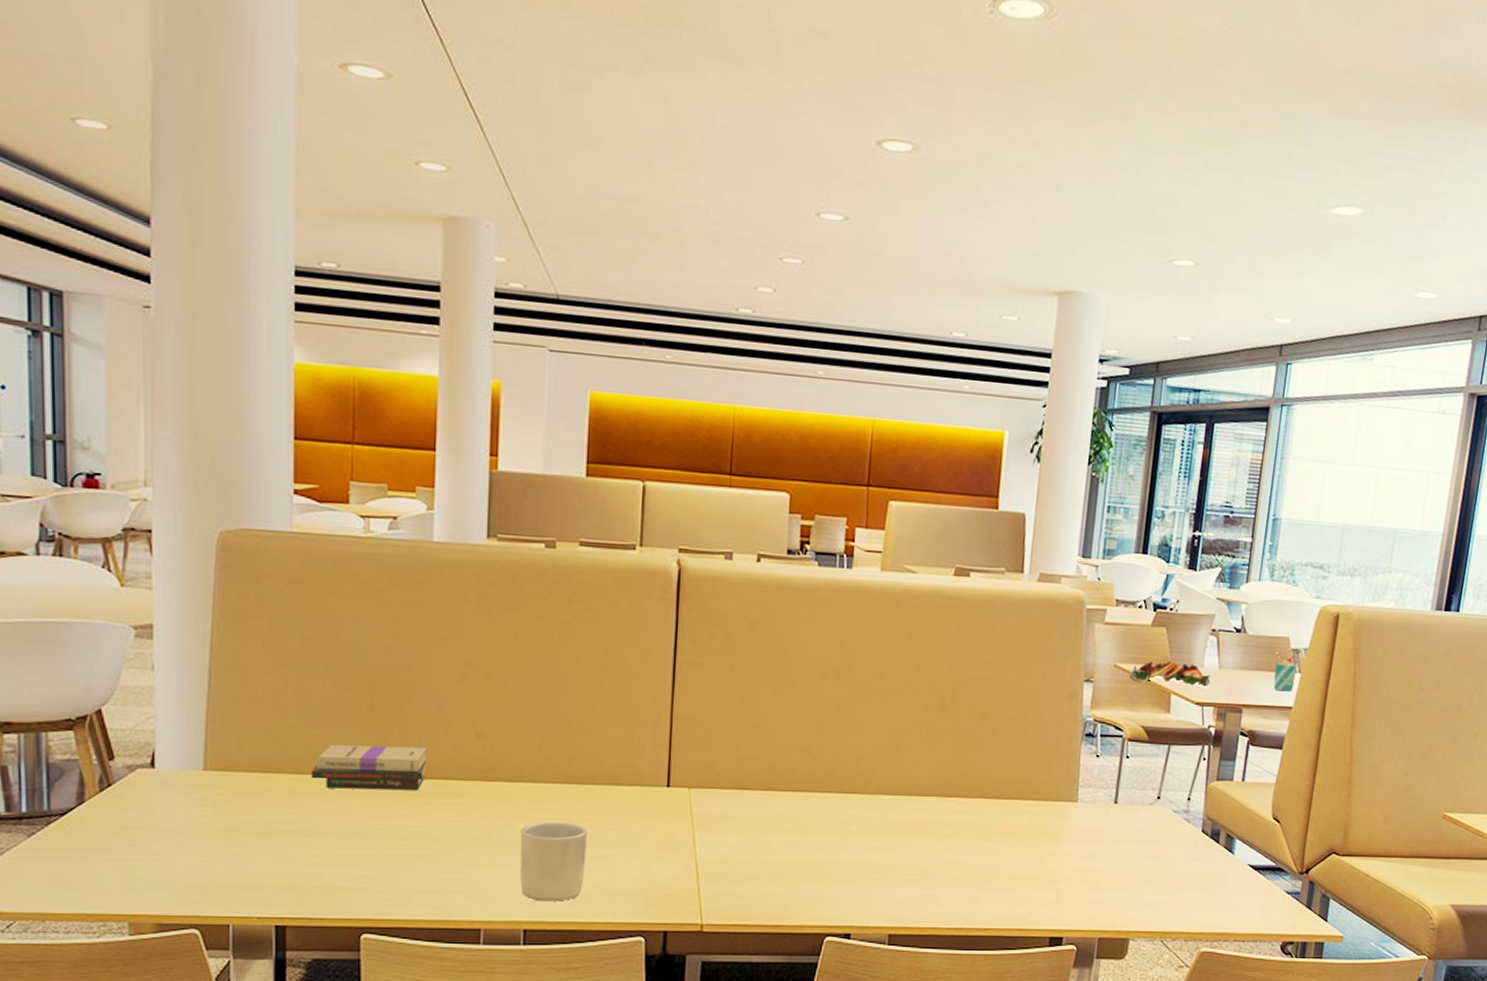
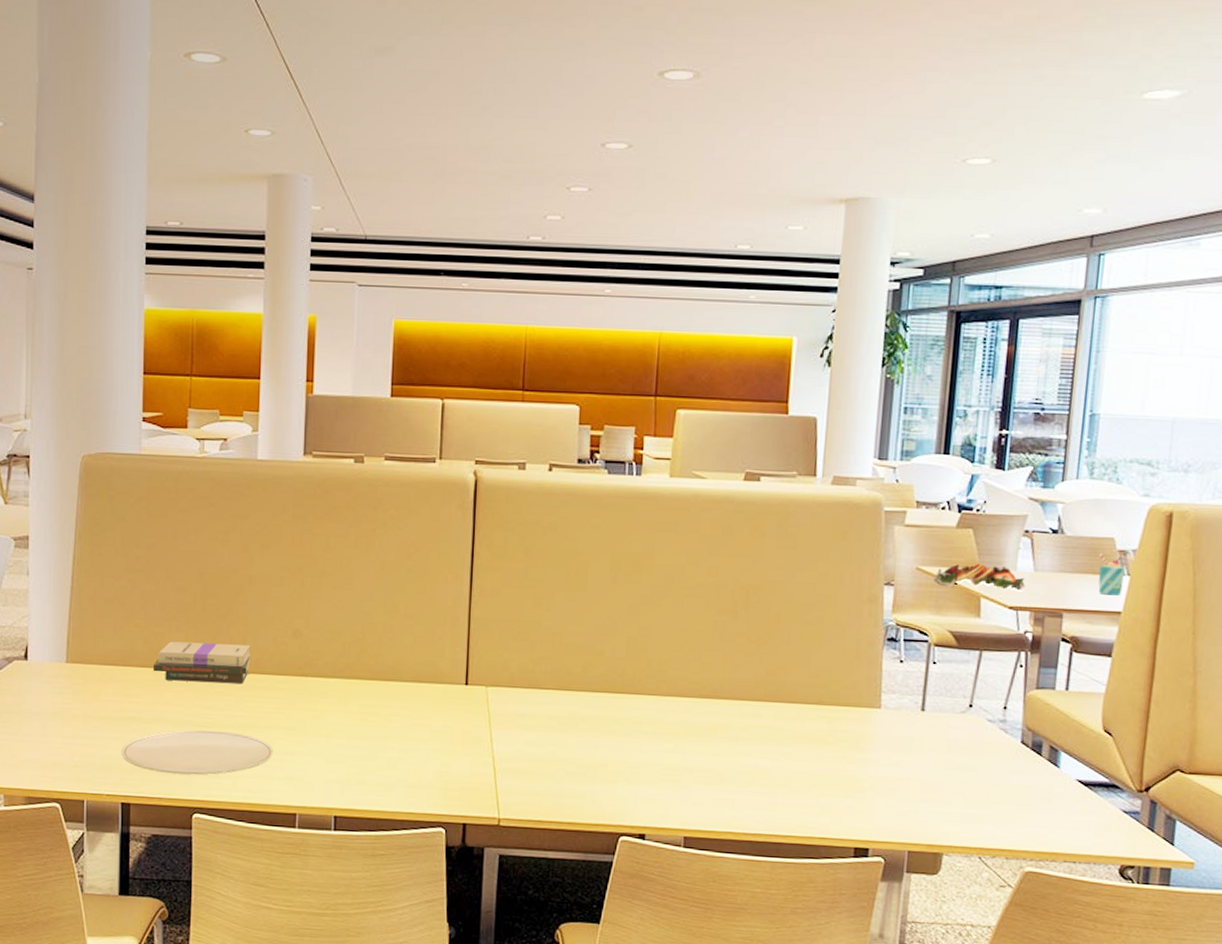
plate: none [274,842,454,892] -> present [121,730,273,775]
mug: present [519,822,587,902] -> none [331,715,392,791]

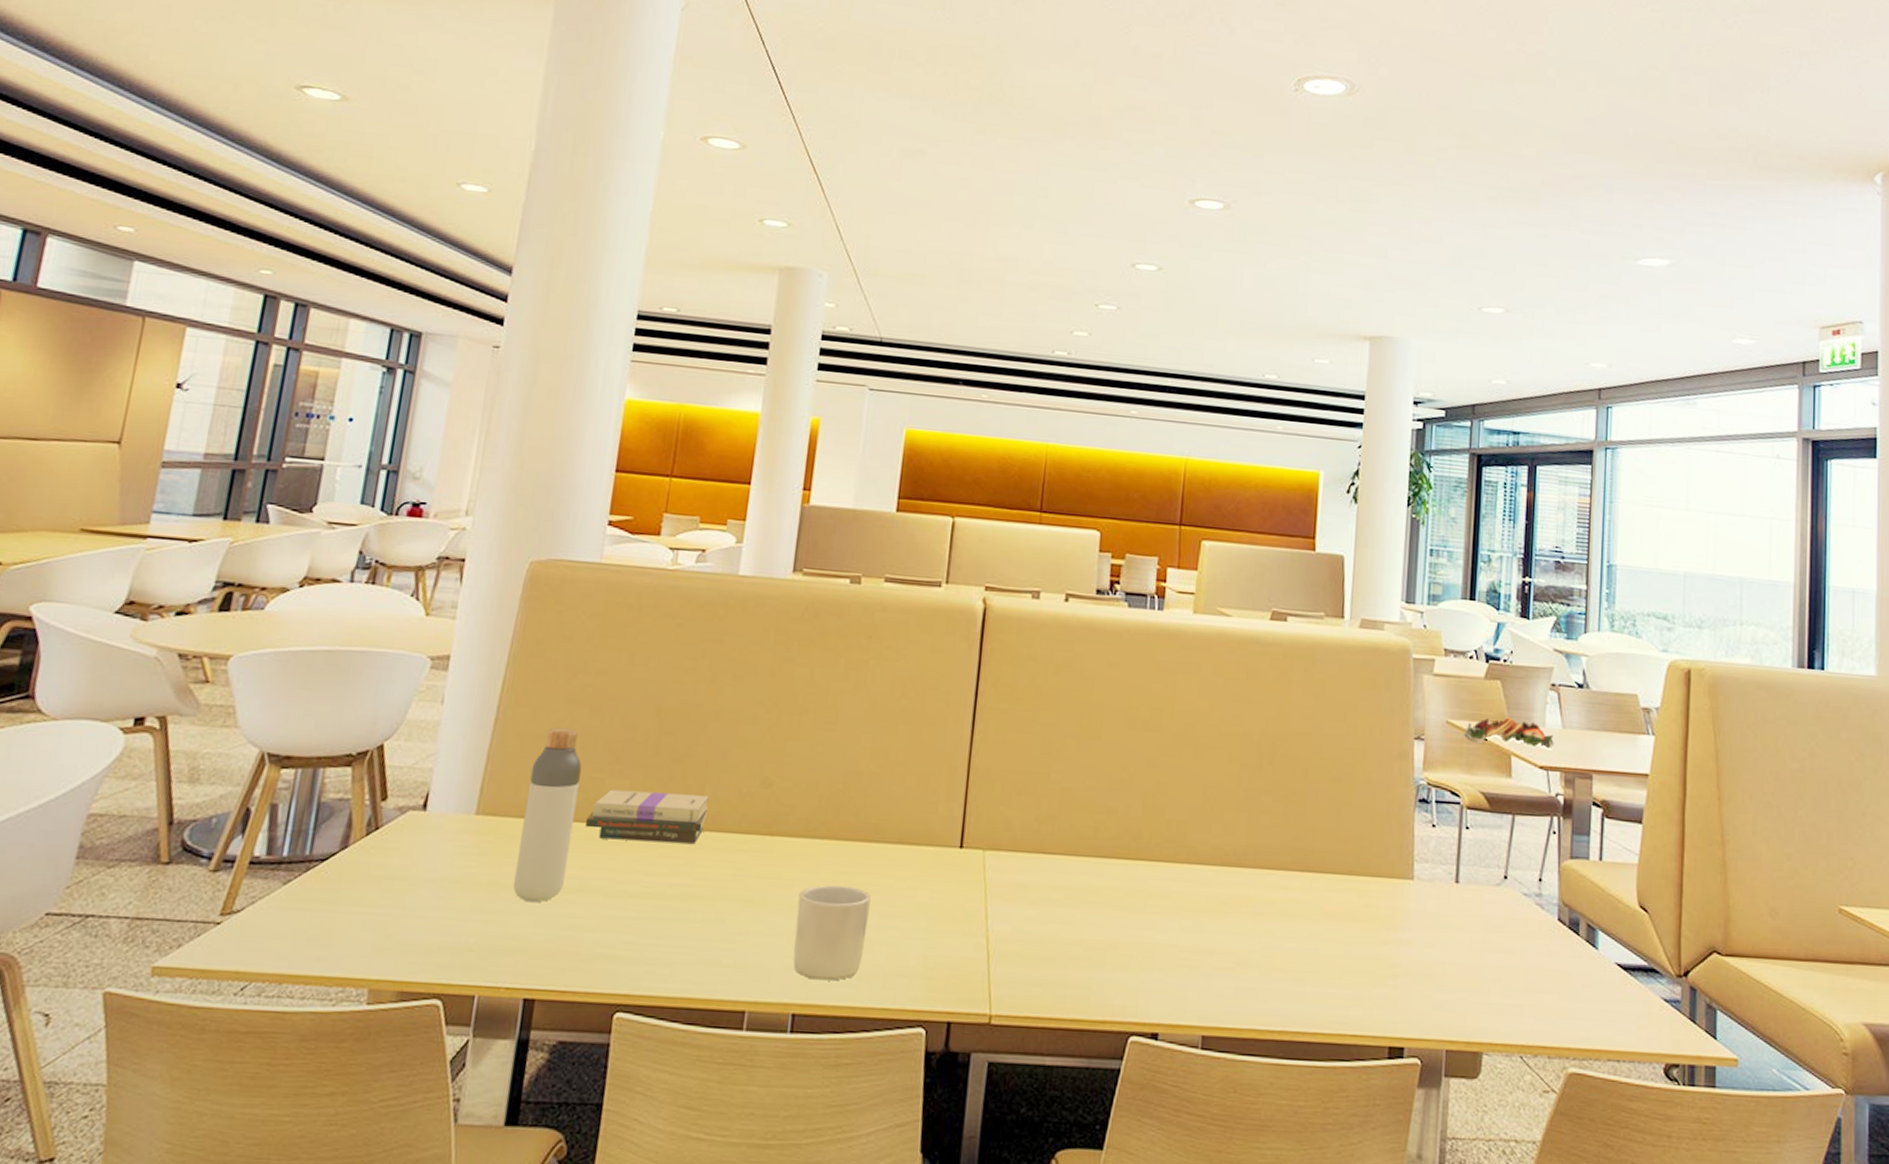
bottle: none [102,592,145,730] -> present [513,727,582,903]
plate: present [121,730,273,775] -> none [532,902,724,962]
mug: none [331,715,392,791] -> present [793,885,871,981]
milkshake: present [1098,554,1125,596] -> none [1624,711,1649,756]

